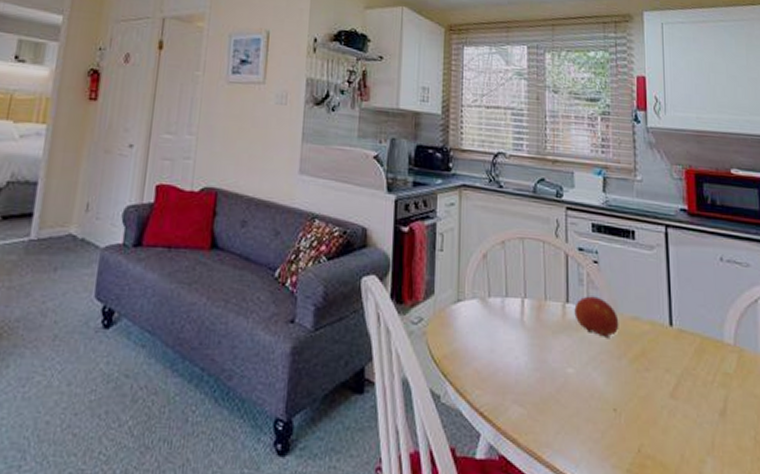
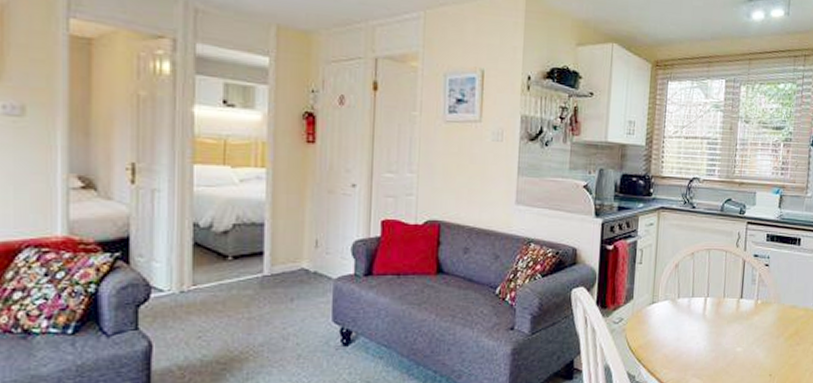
fruit: present [574,296,619,338] -> none [746,292,781,323]

